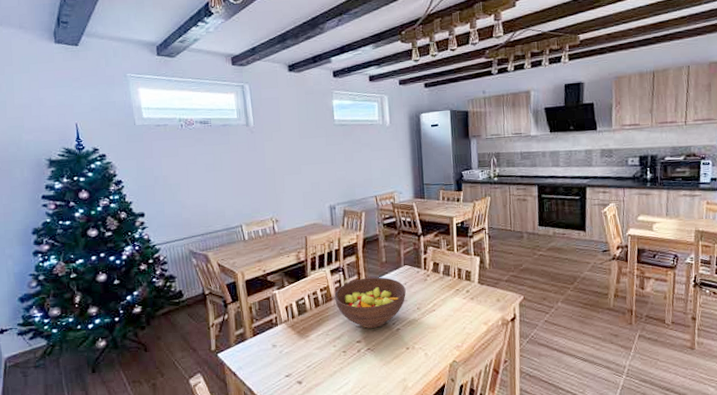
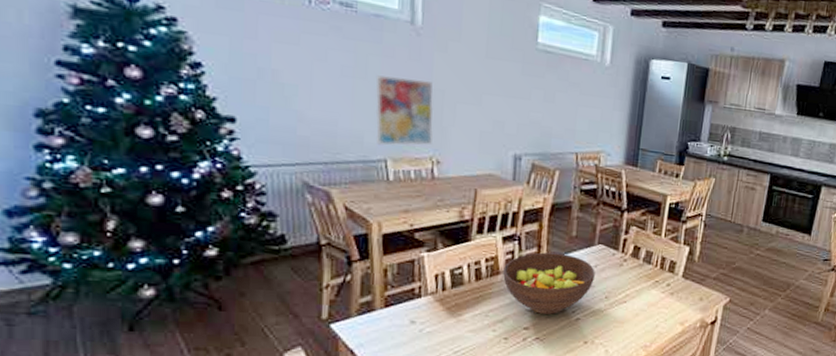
wall art: none [228,163,271,215] -> present [375,75,434,146]

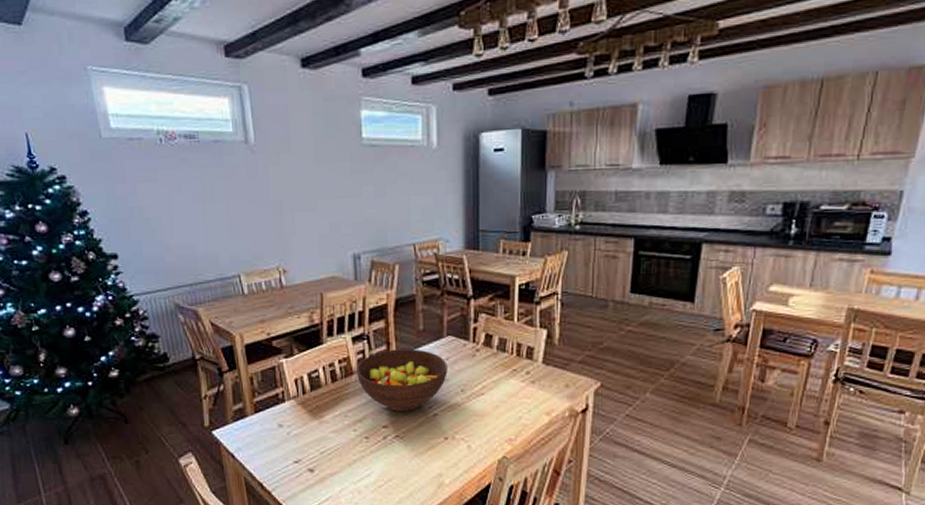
wall art: present [375,75,434,146] -> none [222,194,277,262]

